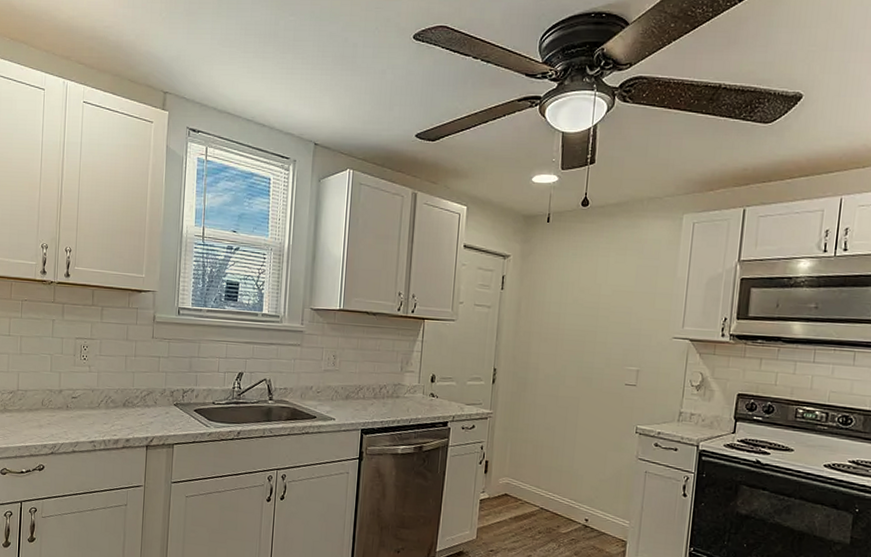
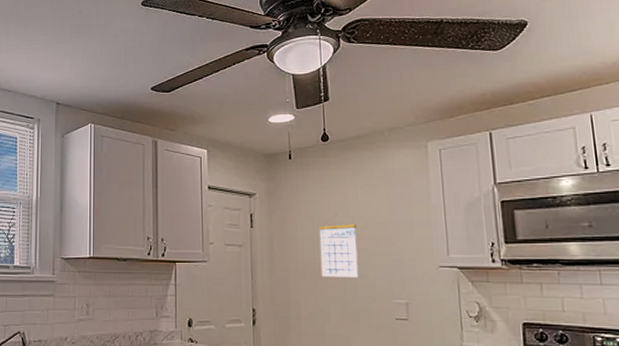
calendar: none [562,281,602,344] -> present [319,214,359,277]

